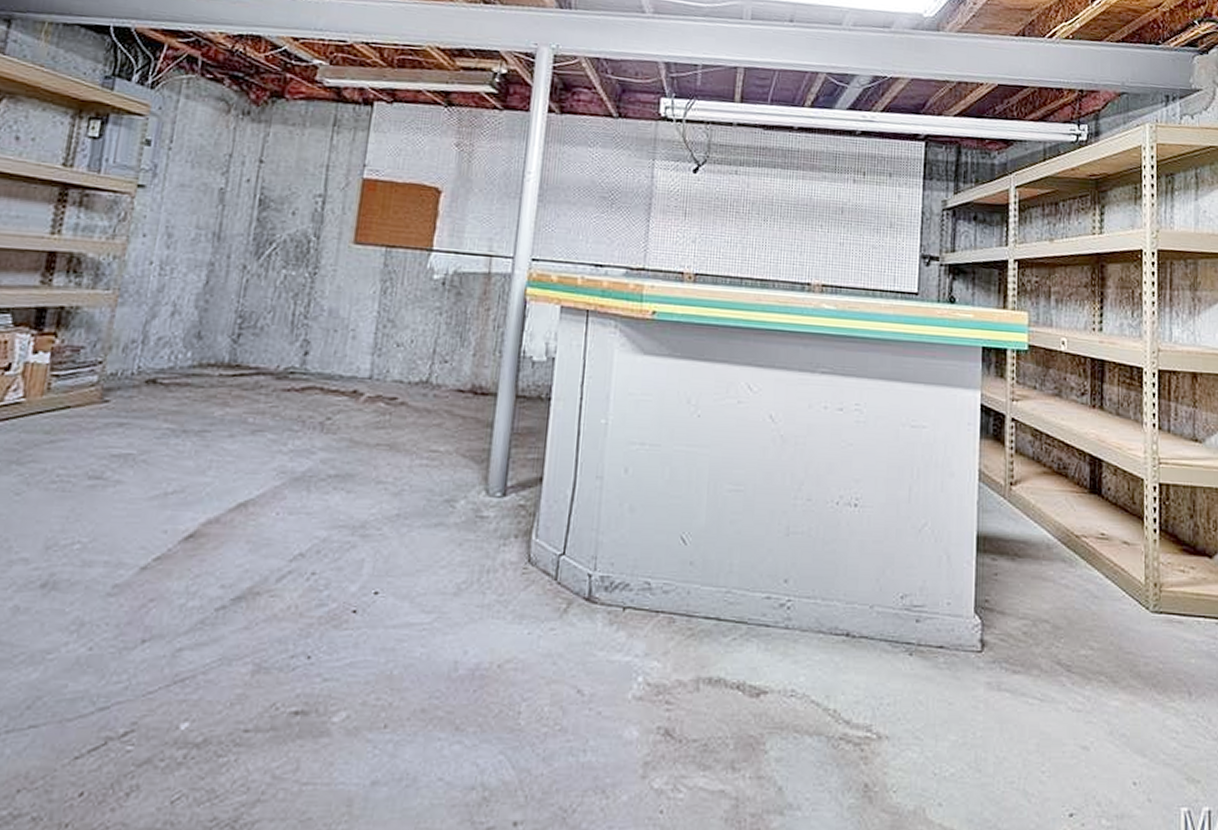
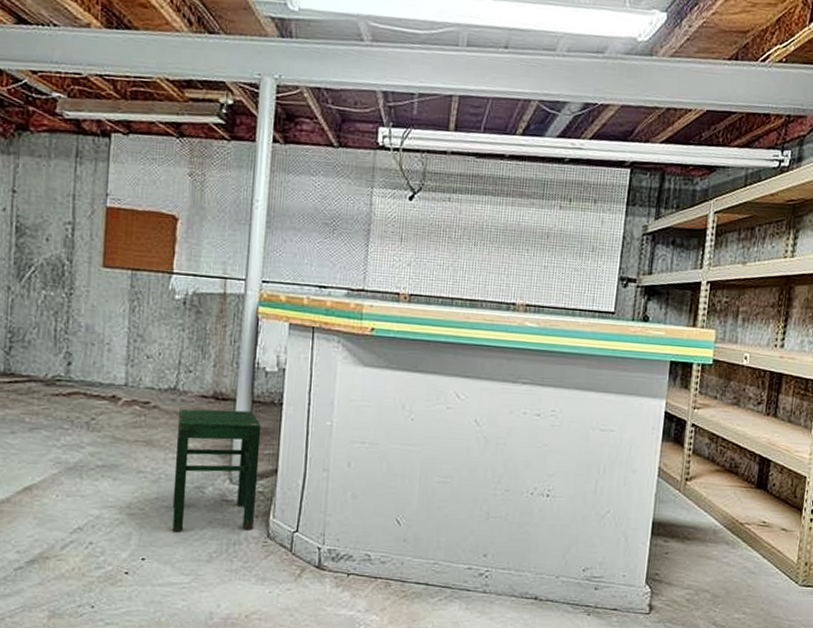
stool: none [414,405,526,556] -> present [172,408,262,531]

